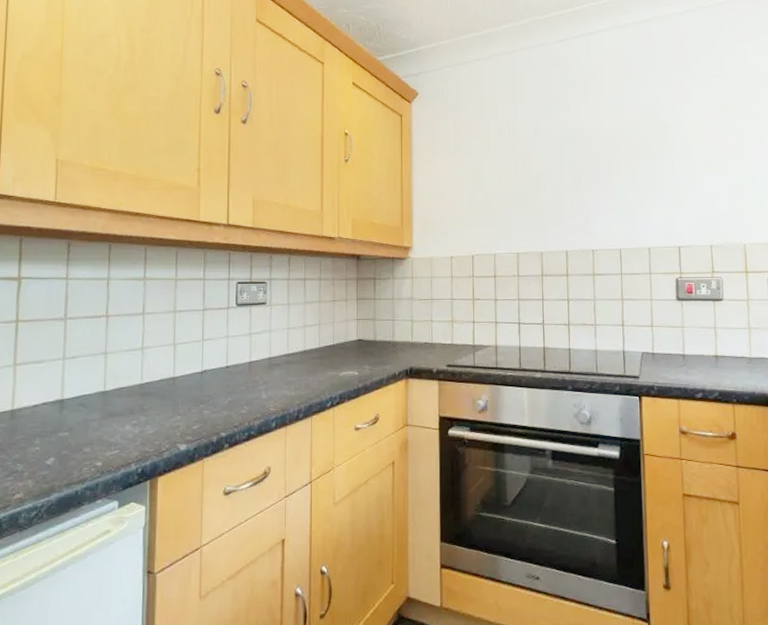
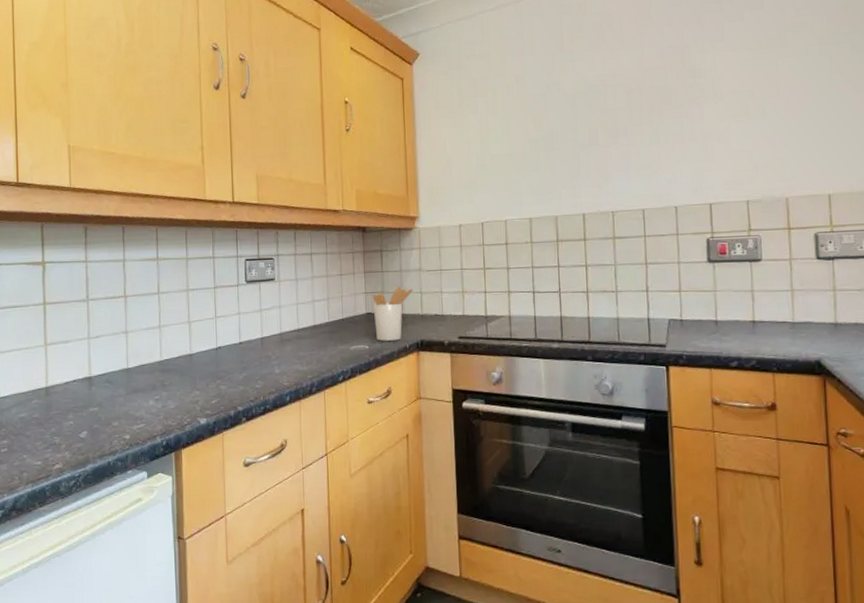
utensil holder: none [364,314,404,368] -> present [372,286,413,341]

